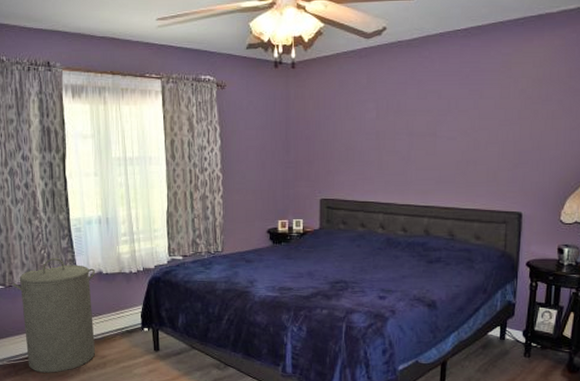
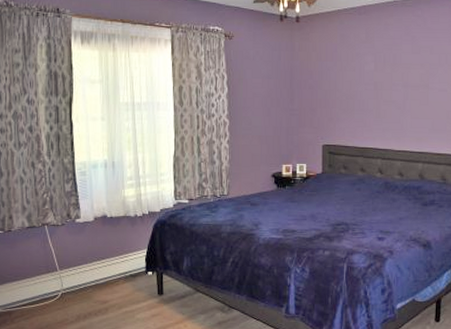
laundry hamper: present [11,257,95,373] -> none [10,201,99,320]

